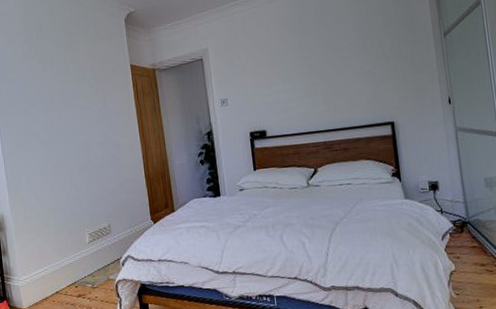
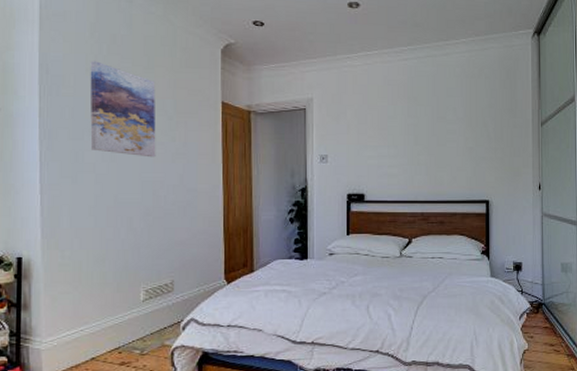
wall art: none [26,47,84,122] -> present [90,61,156,158]

